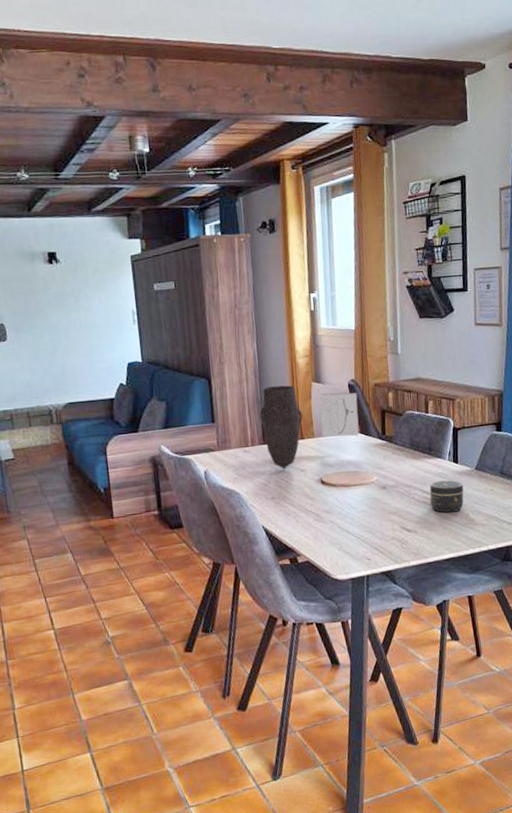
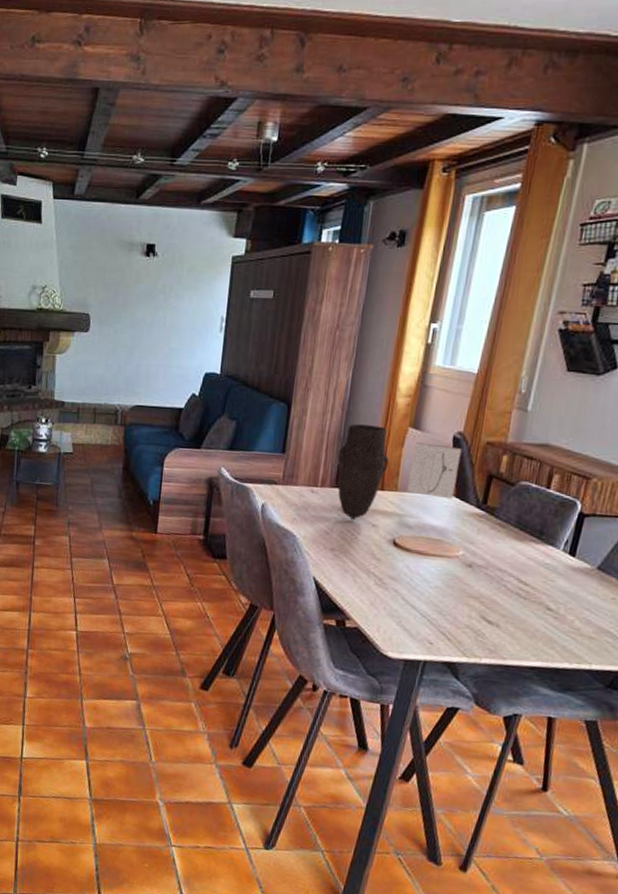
jar: present [429,480,464,513] -> none [525,572,575,614]

